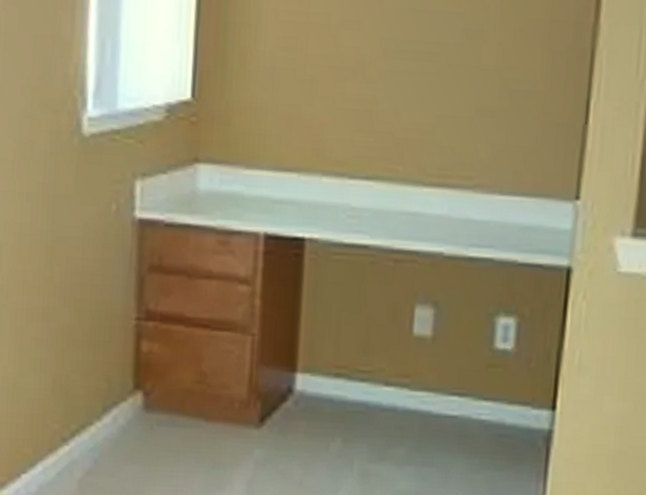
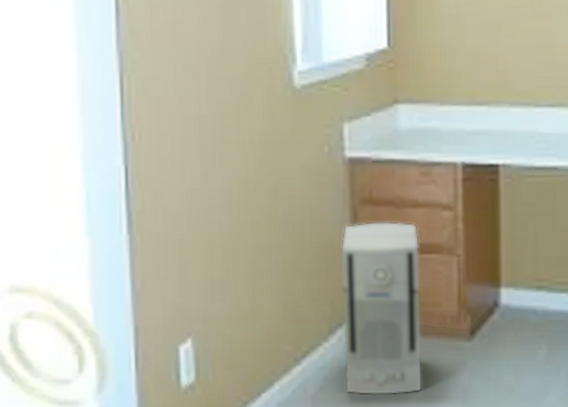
air purifier: none [116,291,211,484] -> present [340,221,423,396]

